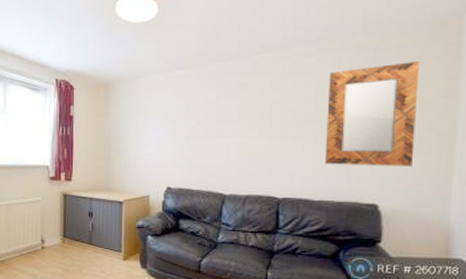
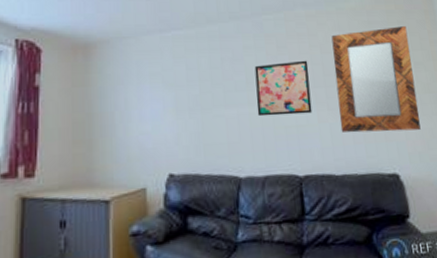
wall art: none [245,97,301,146] -> present [254,60,312,117]

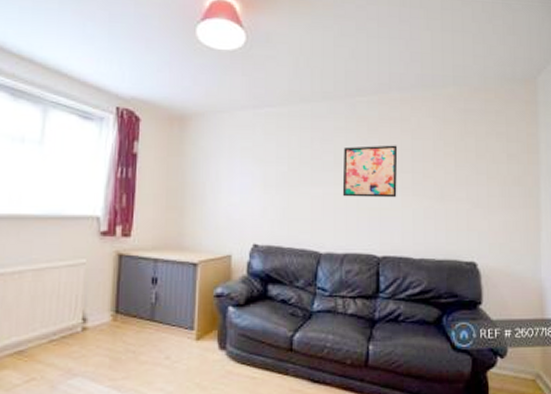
home mirror: present [331,26,421,133] -> none [423,116,506,222]

